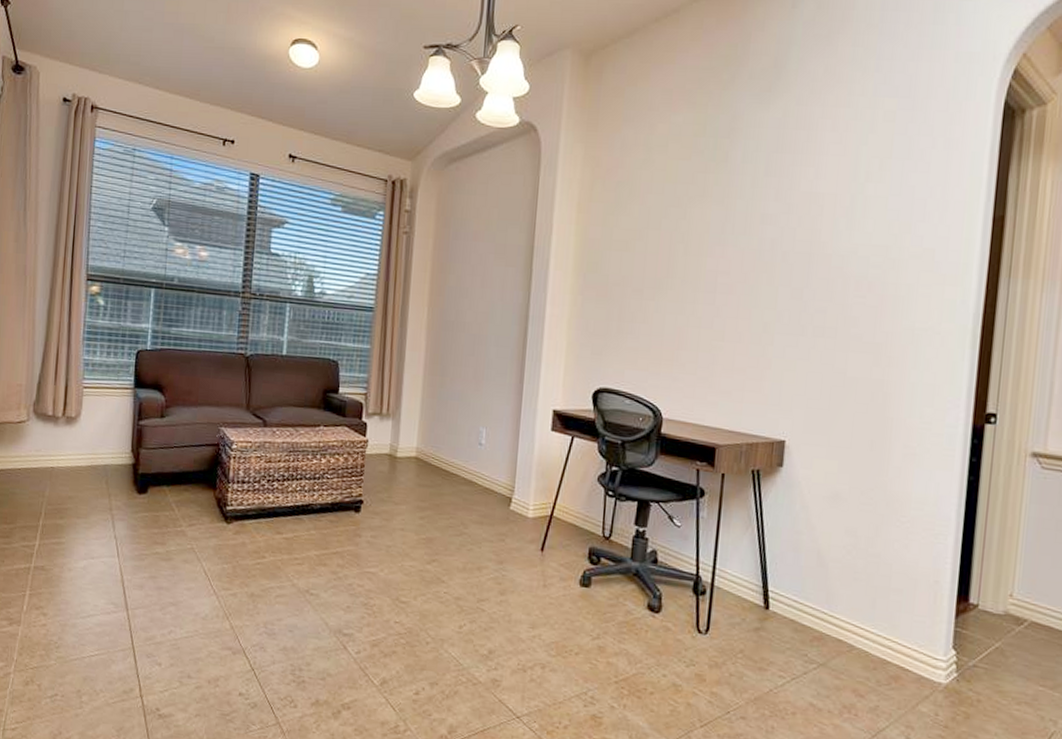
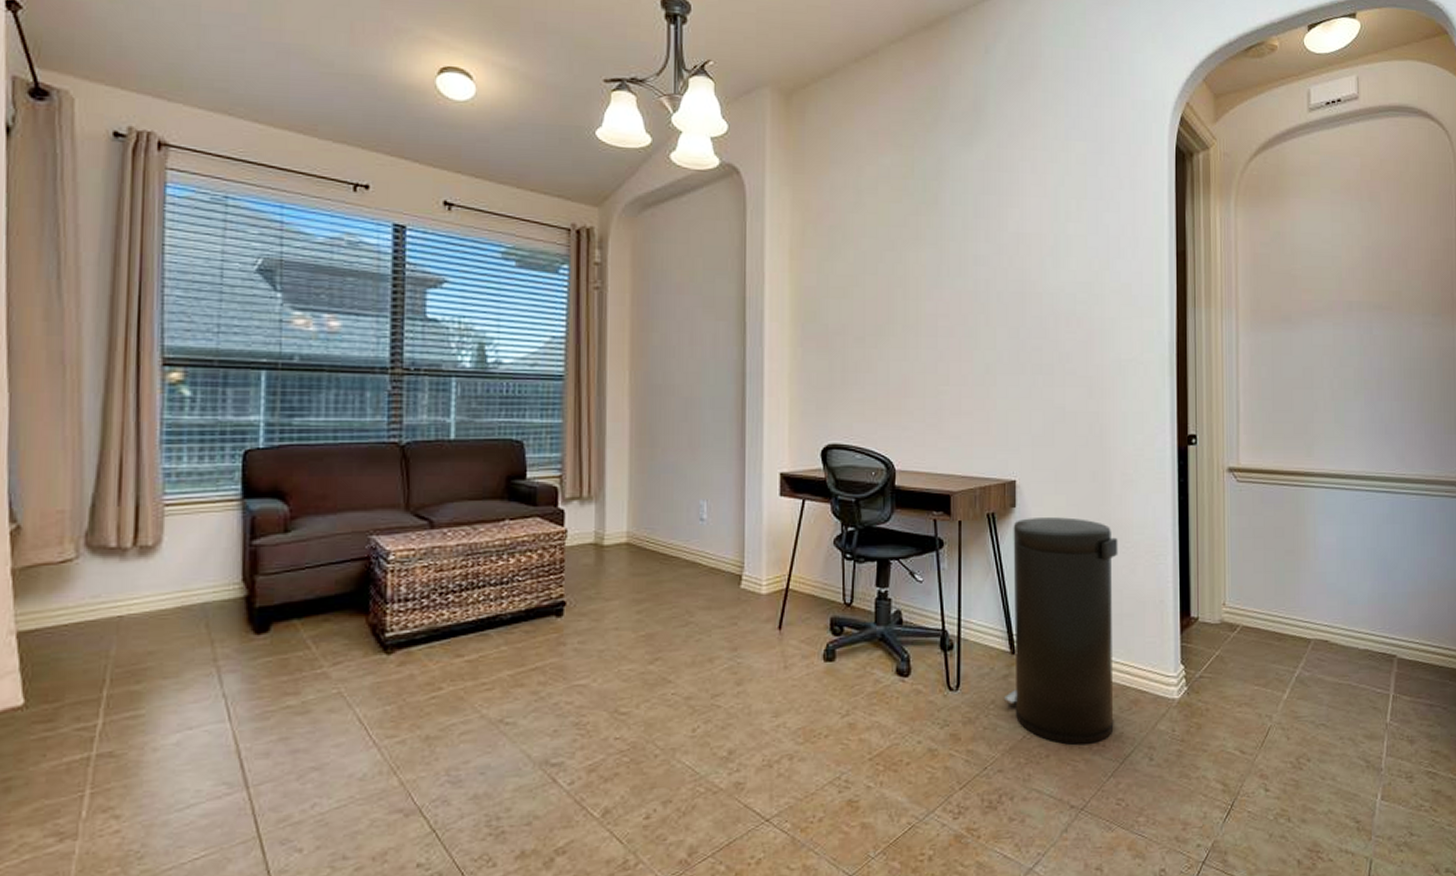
pedal bin: none [752,479,893,711] -> present [1003,517,1118,745]

